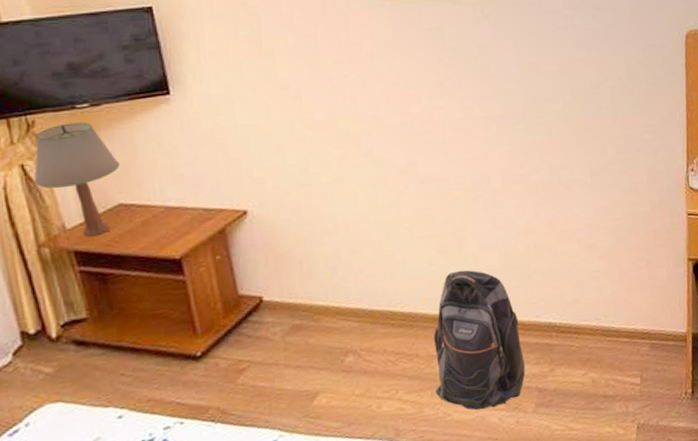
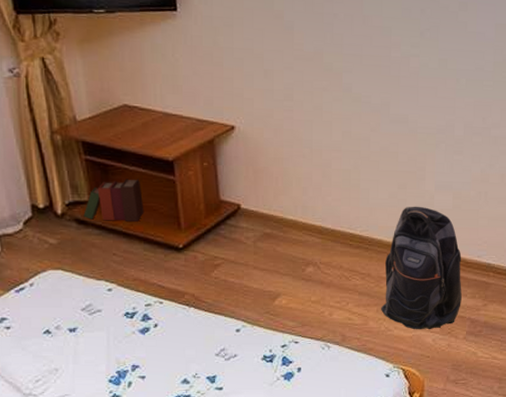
table lamp: present [33,122,120,237] -> none [51,25,128,131]
books: none [82,285,153,339] -> present [83,179,144,222]

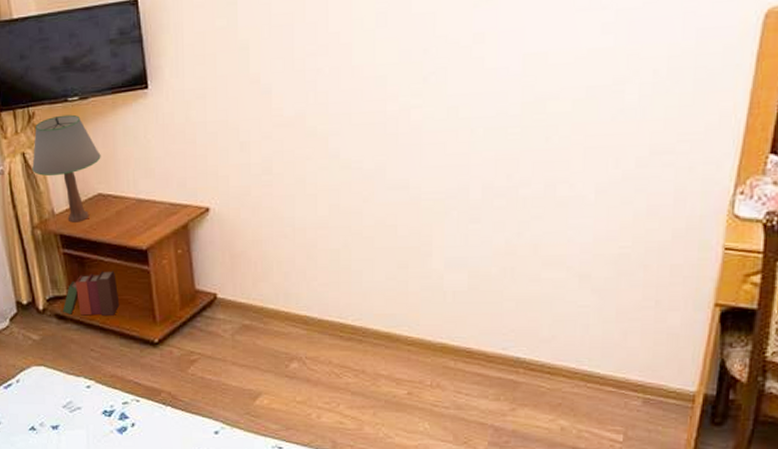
table lamp: none [51,25,128,131] -> present [31,114,101,223]
backpack: present [381,206,462,330] -> none [379,288,482,439]

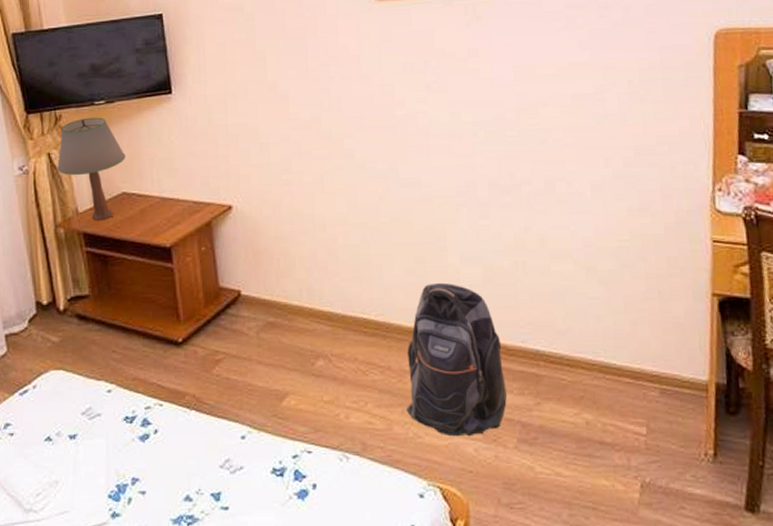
books: present [63,271,120,316] -> none [84,269,143,316]
backpack: none [379,288,482,439] -> present [407,282,507,437]

